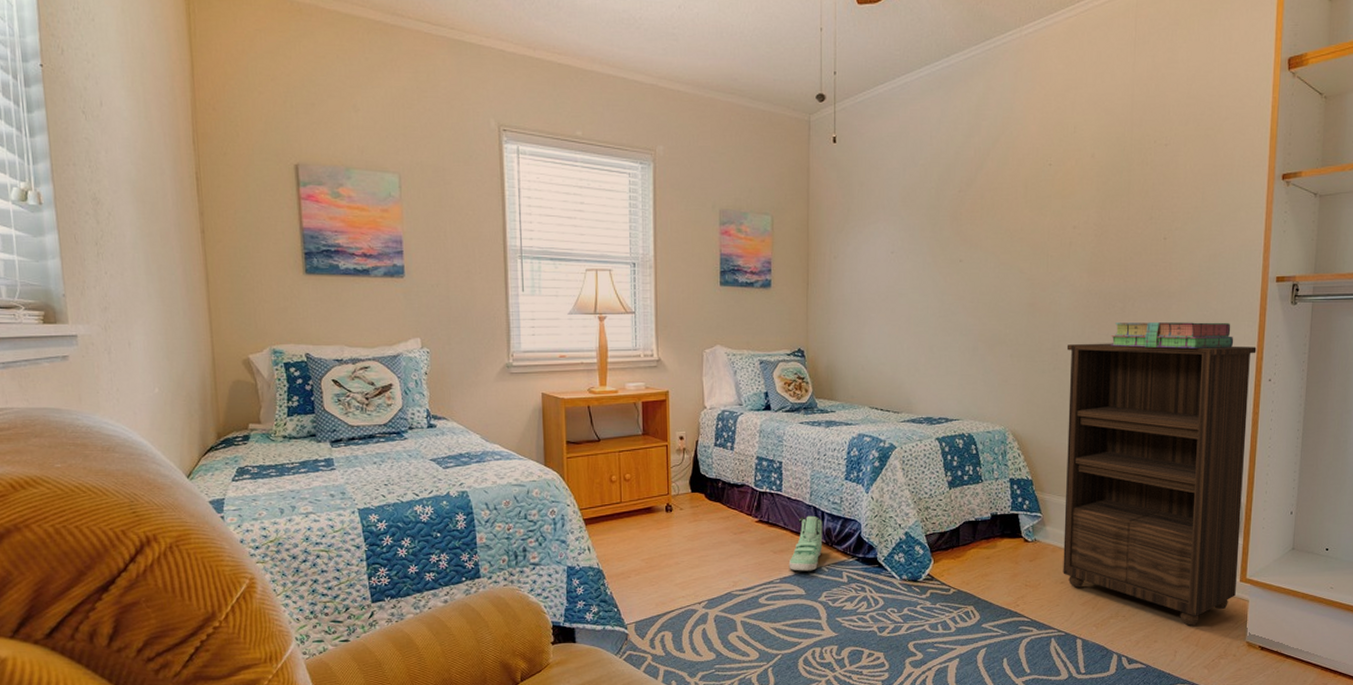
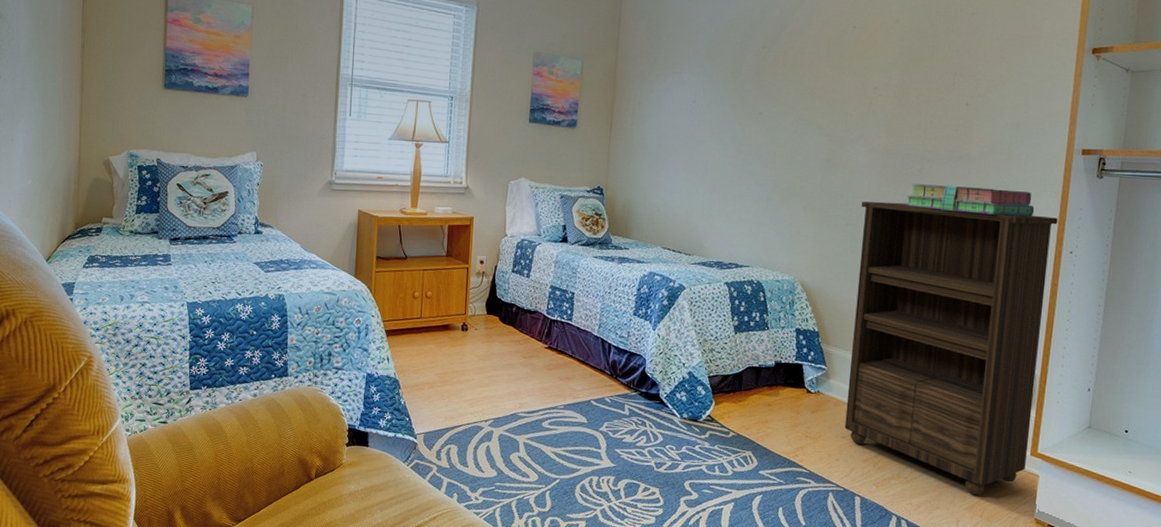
sneaker: present [788,515,823,571] -> none [573,346,609,401]

